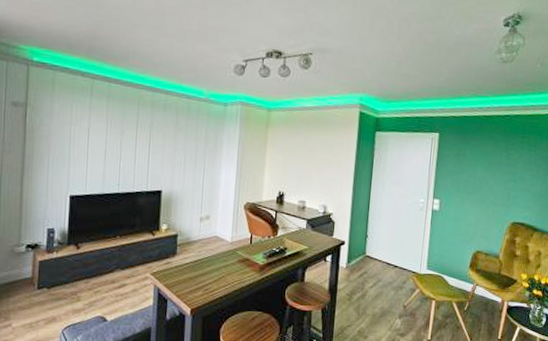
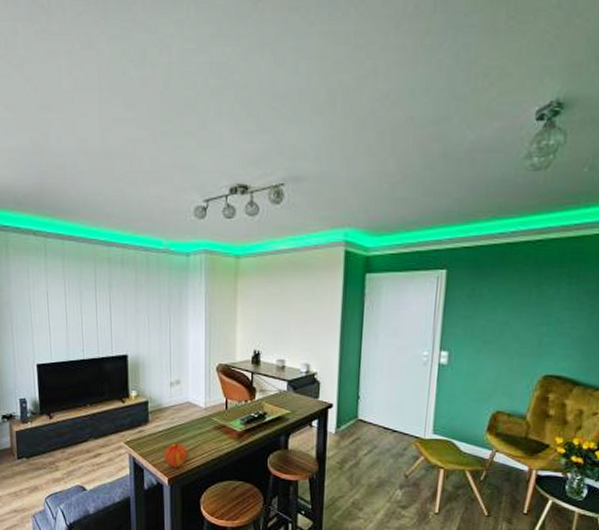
fruit: none [188,273,213,299] -> present [163,441,189,468]

